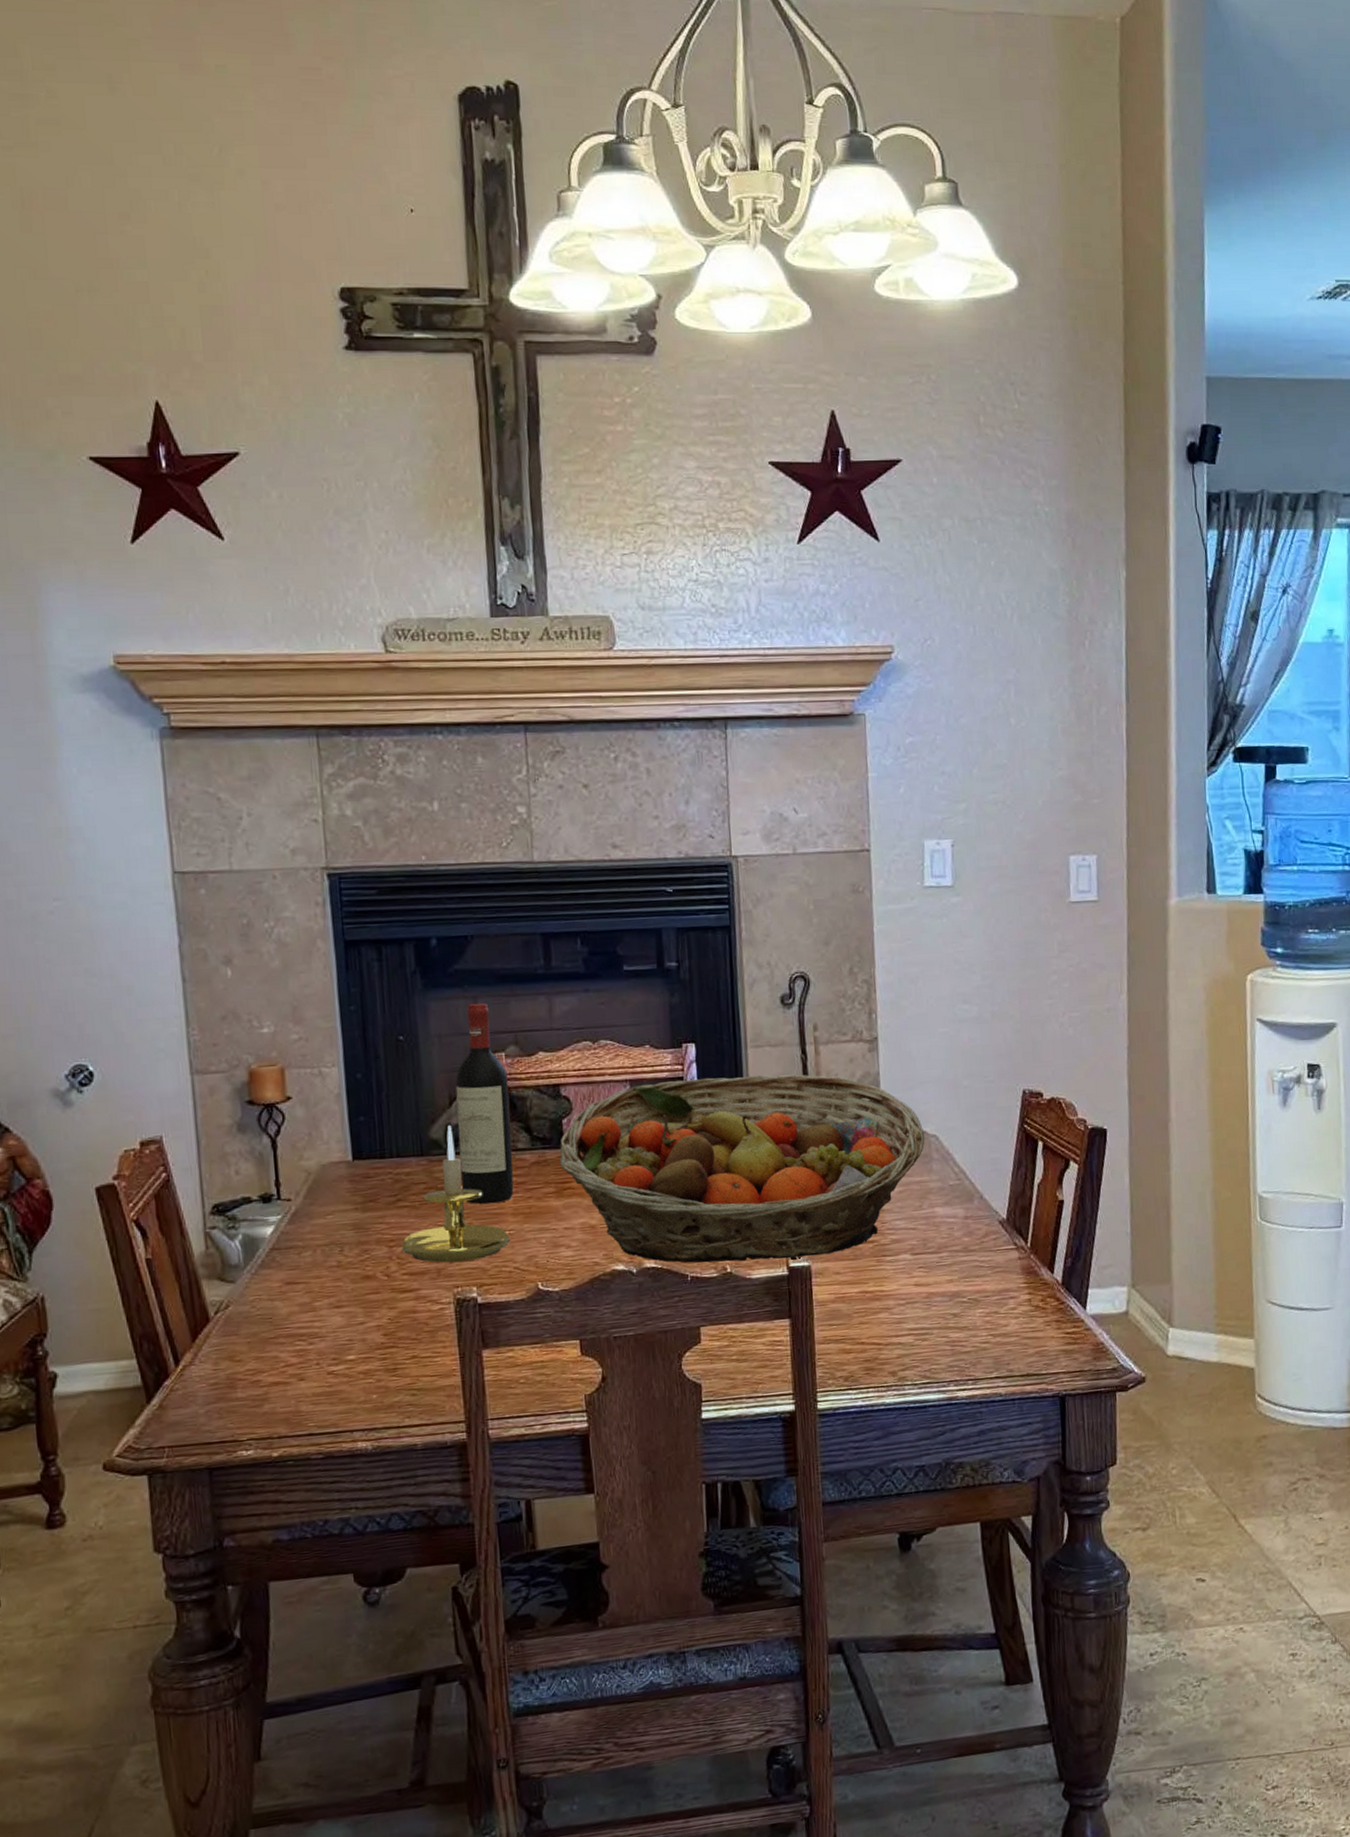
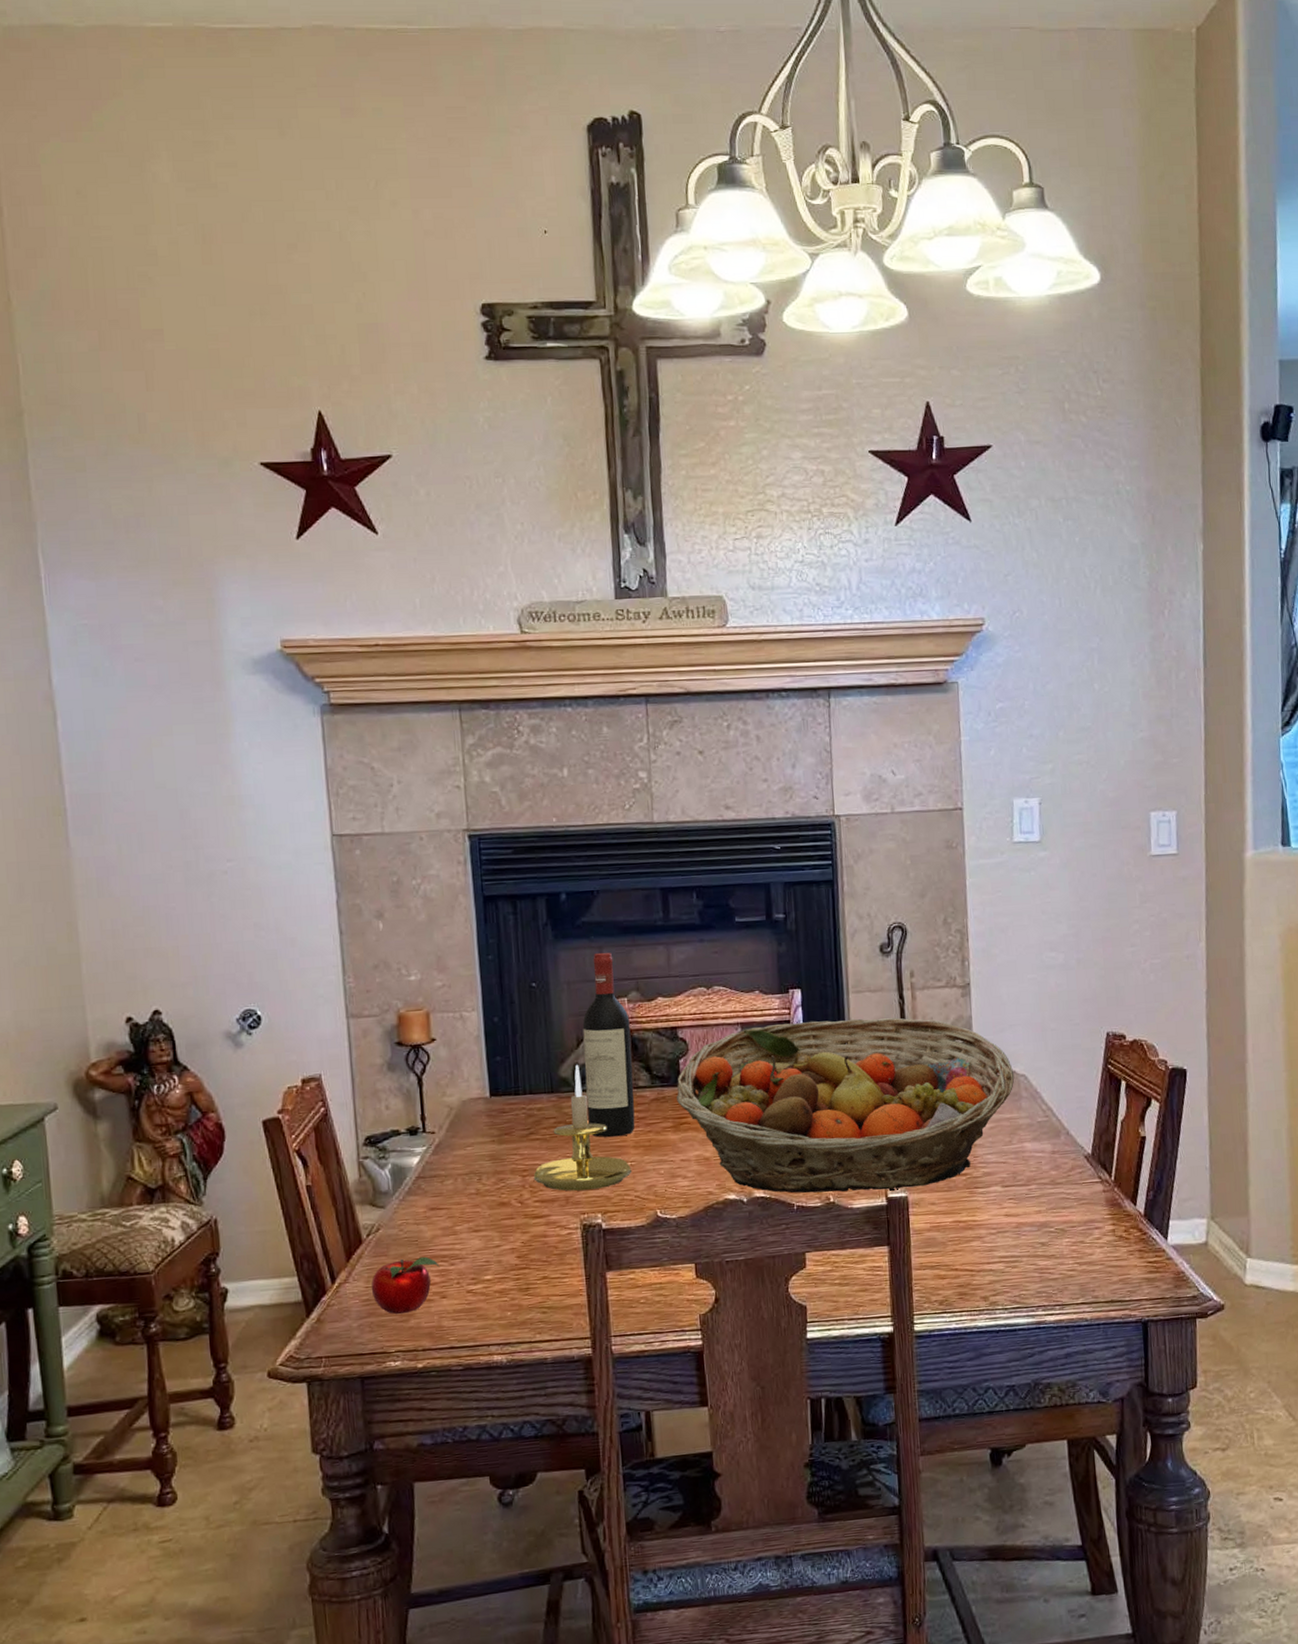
apple: none [219,1335,297,1399] -> present [371,1256,440,1314]

